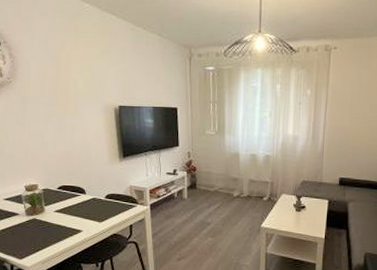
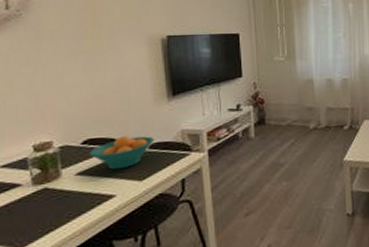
fruit bowl: none [63,186,110,212] -> present [89,136,155,170]

